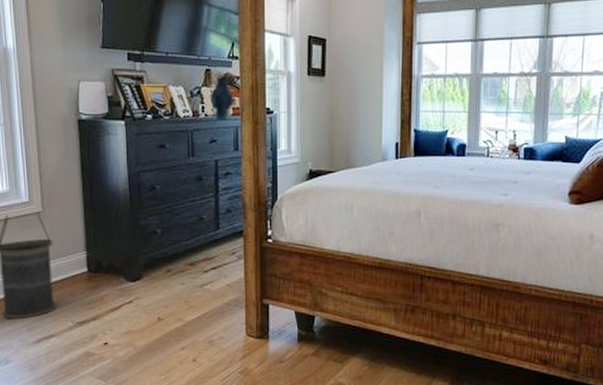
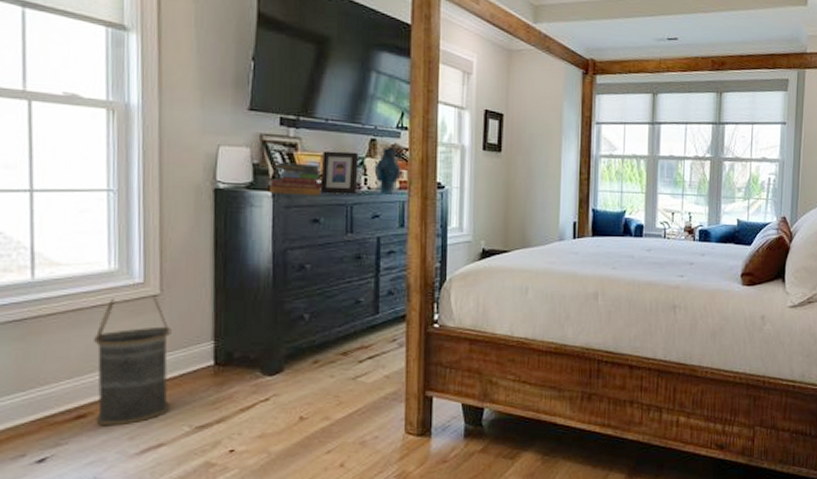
books: none [121,94,166,124] -> present [268,162,322,196]
picture frame: none [164,82,196,122] -> present [320,150,359,195]

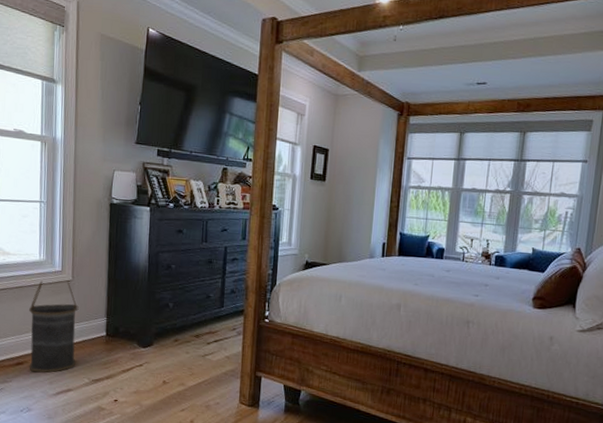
books: present [268,162,322,196] -> none [147,184,186,212]
picture frame: present [320,150,359,195] -> none [184,176,214,212]
vase: present [374,147,402,195] -> none [224,175,246,213]

